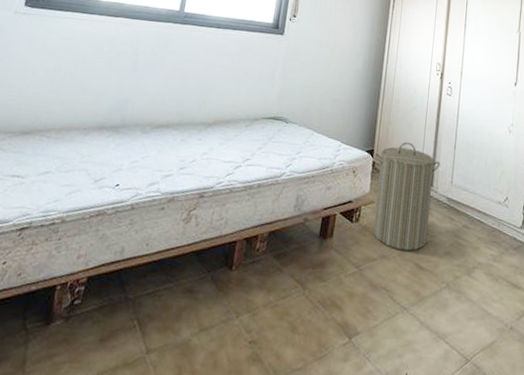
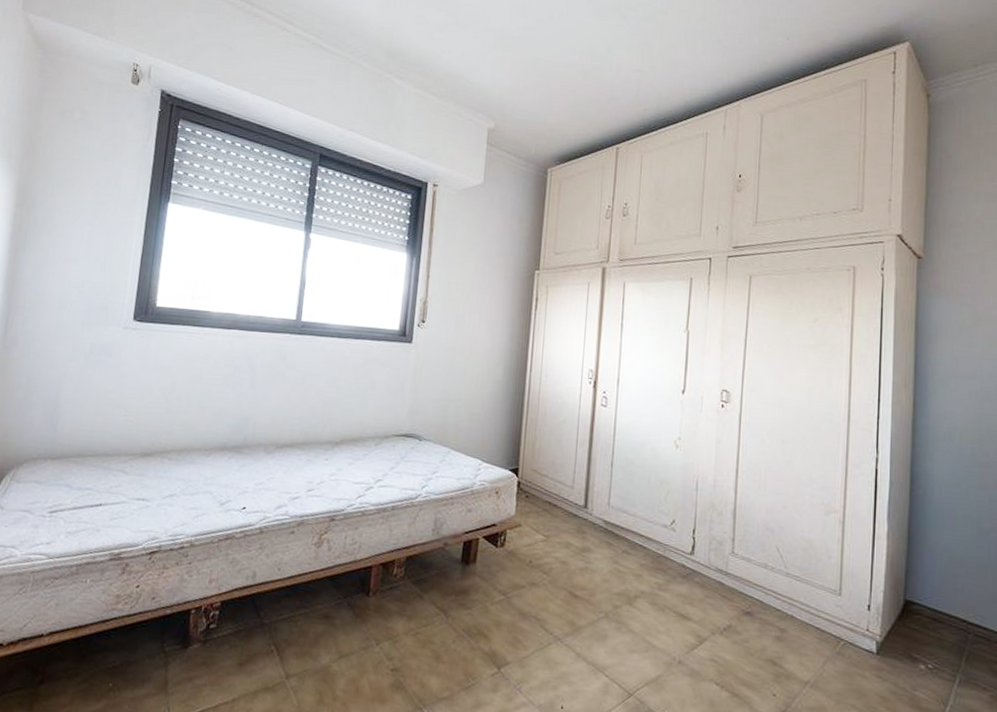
laundry hamper: present [373,142,440,251] -> none [520,459,595,578]

